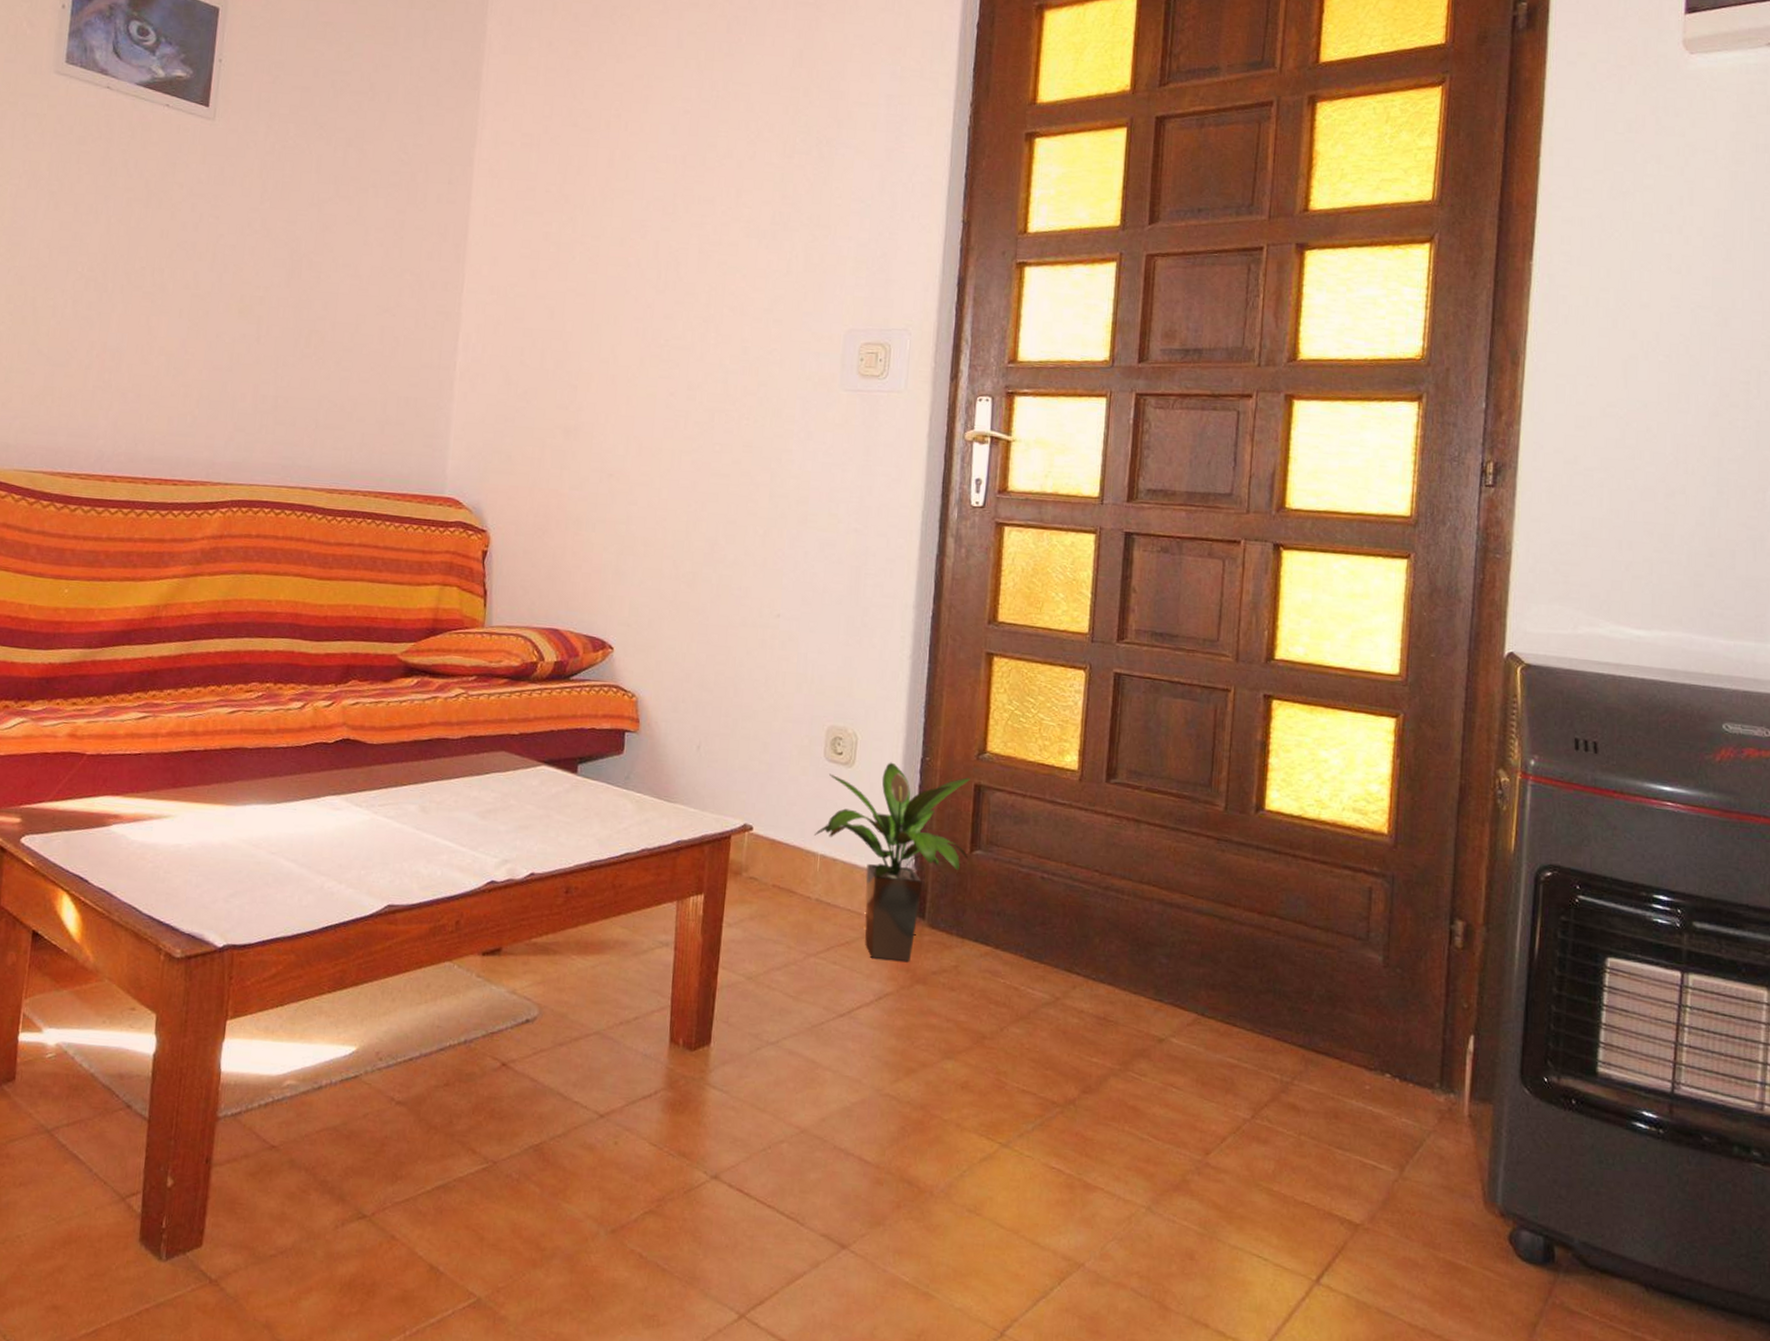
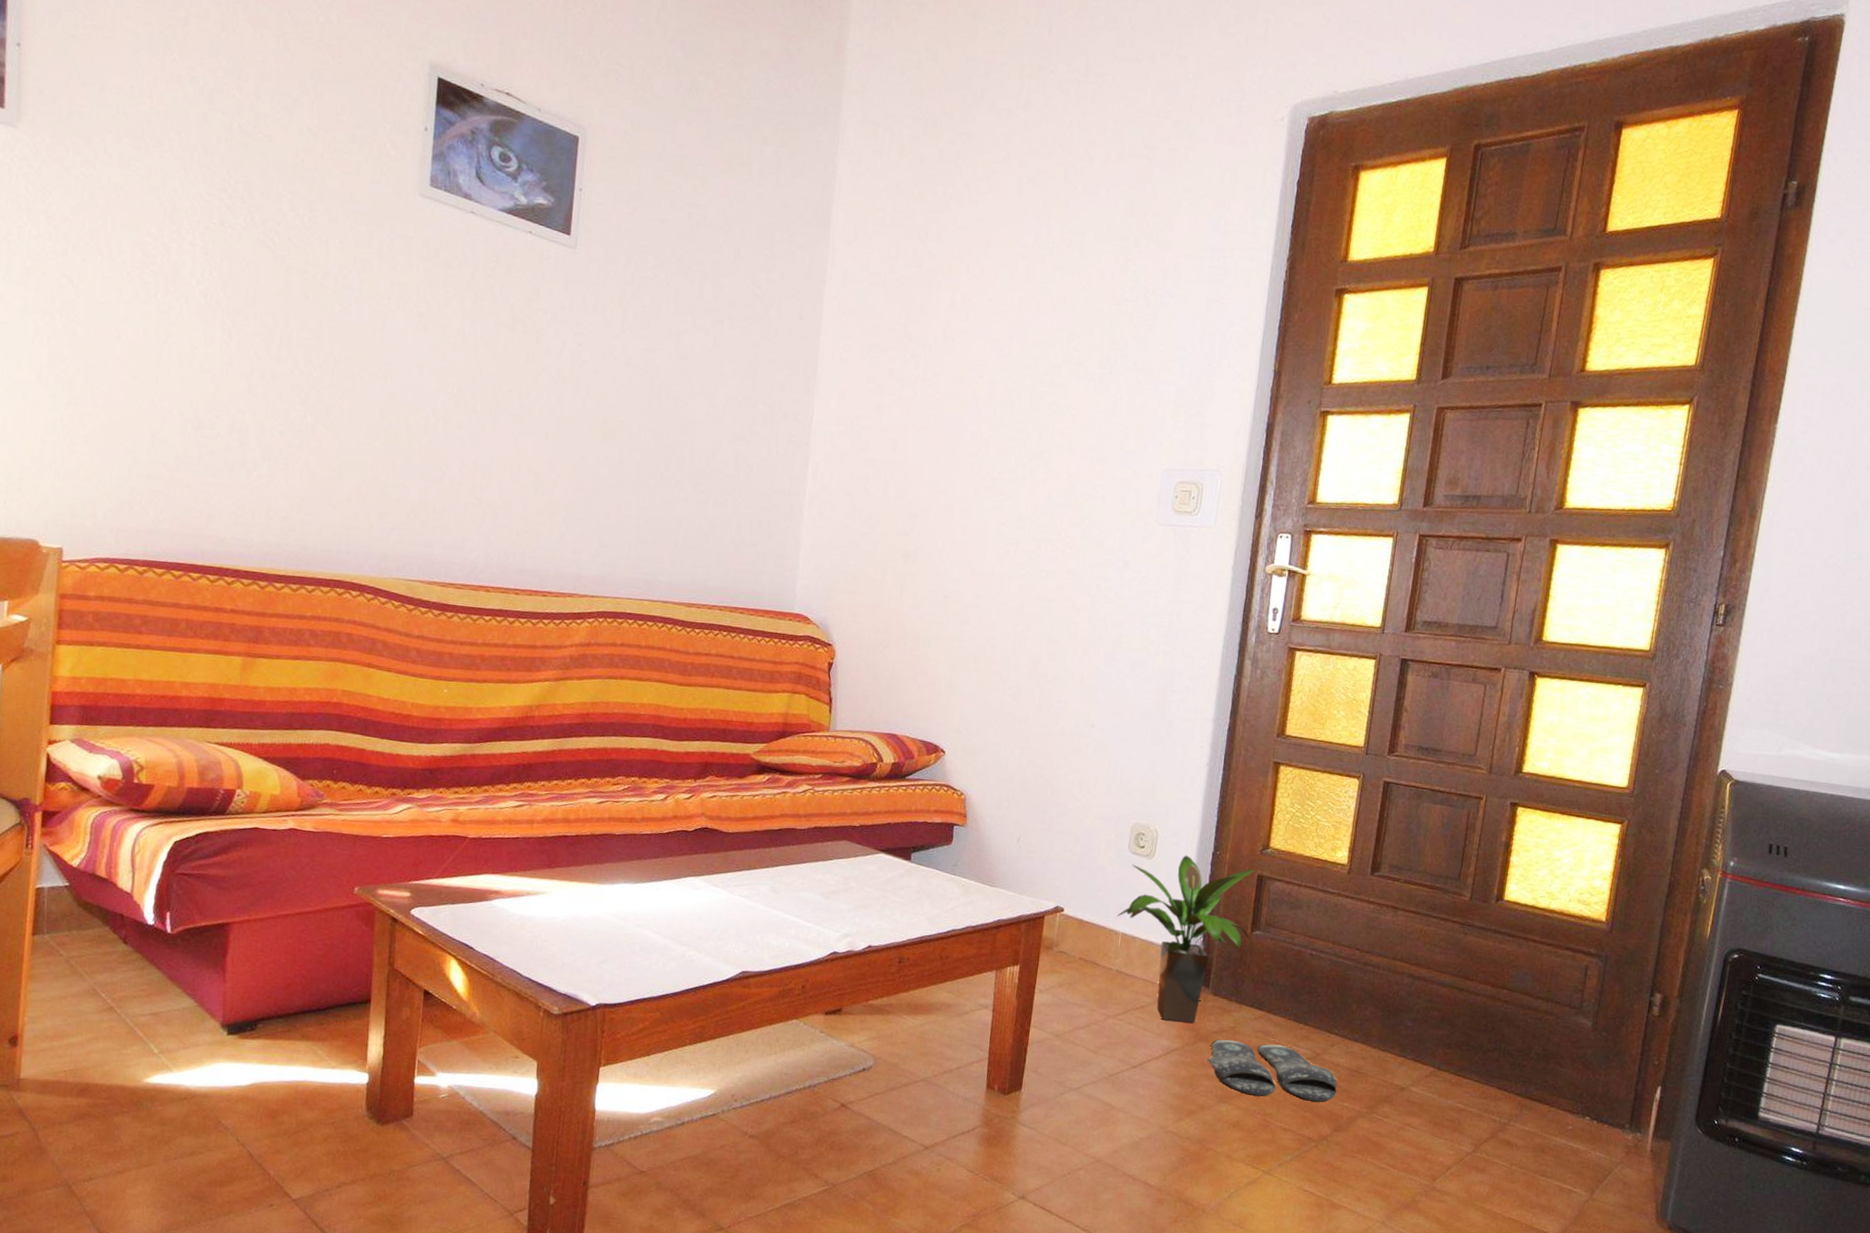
slippers: none [927,980,1083,1057] -> present [1207,1039,1338,1102]

